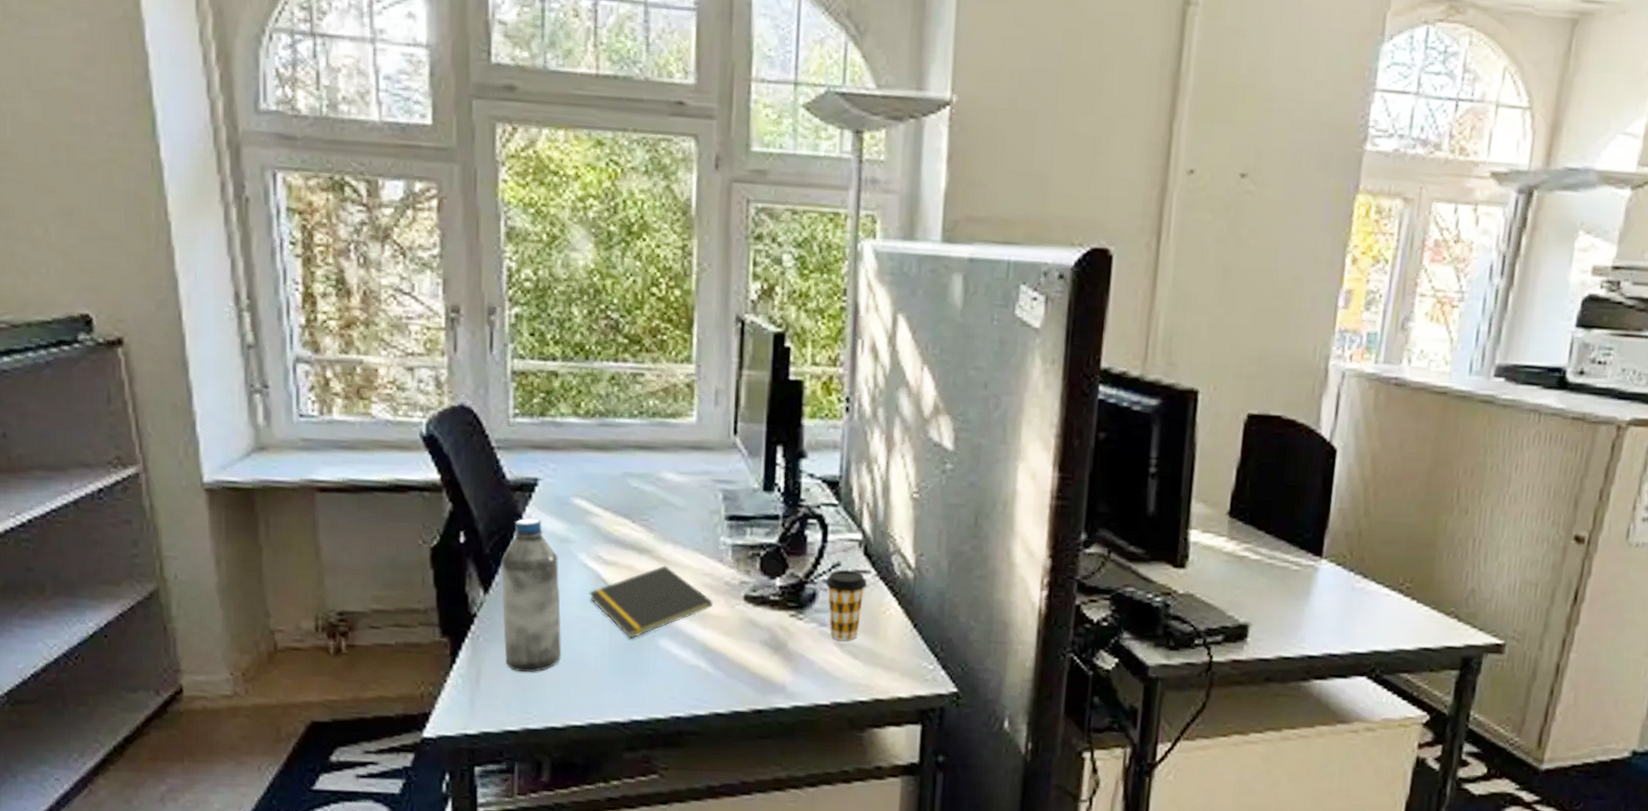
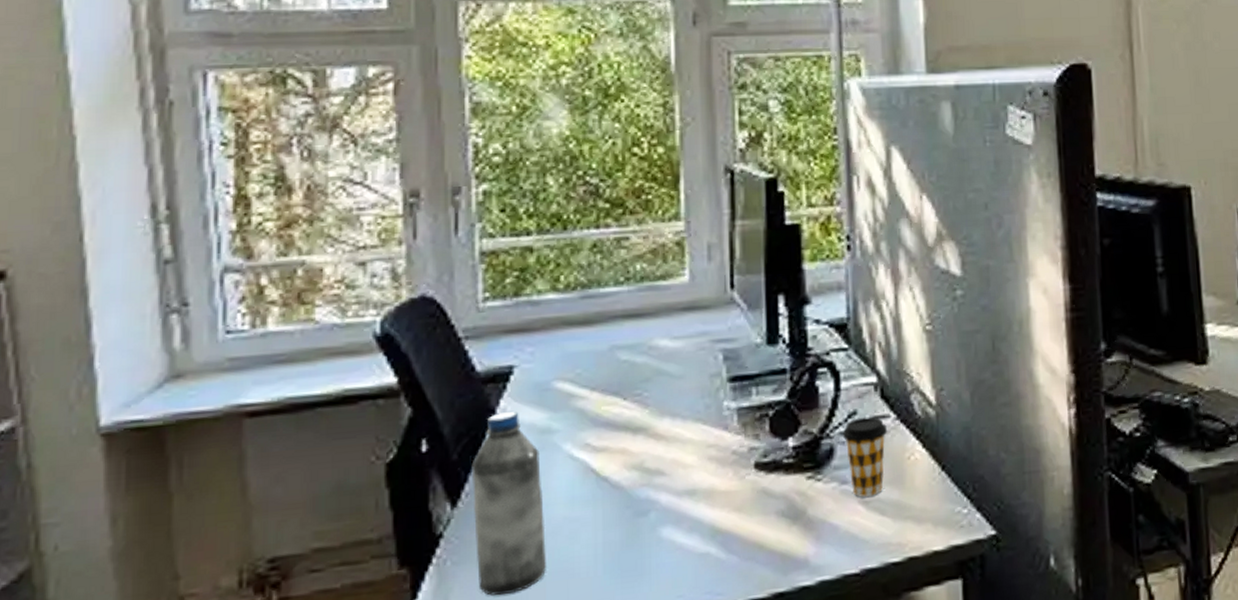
notepad: present [589,565,713,639] -> none [577,443,720,534]

